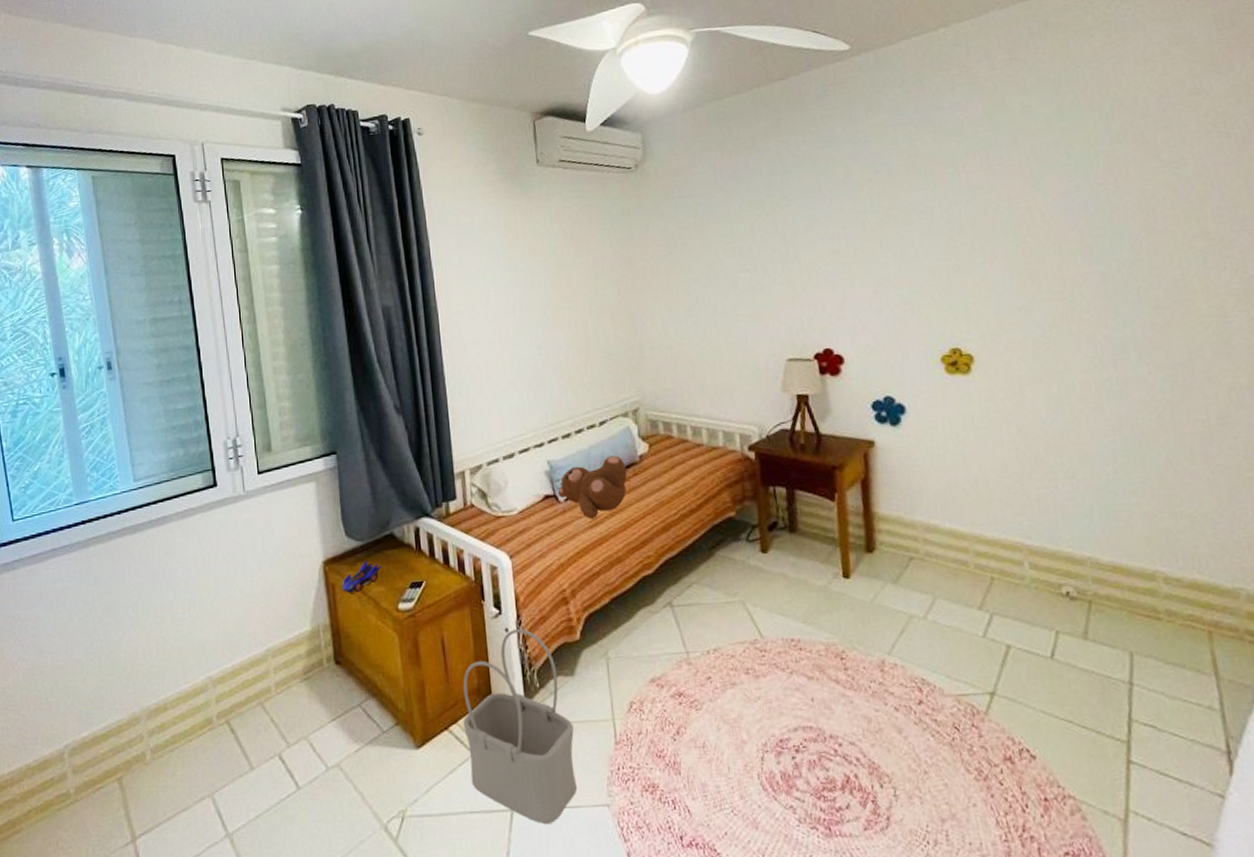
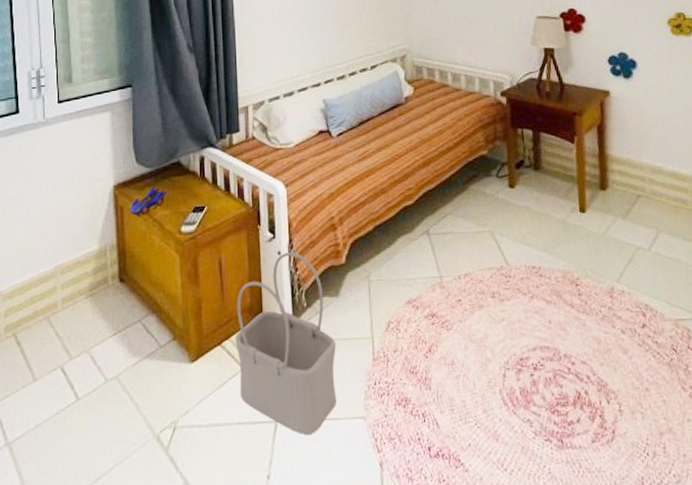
teddy bear: present [557,455,627,520] -> none [331,96,394,154]

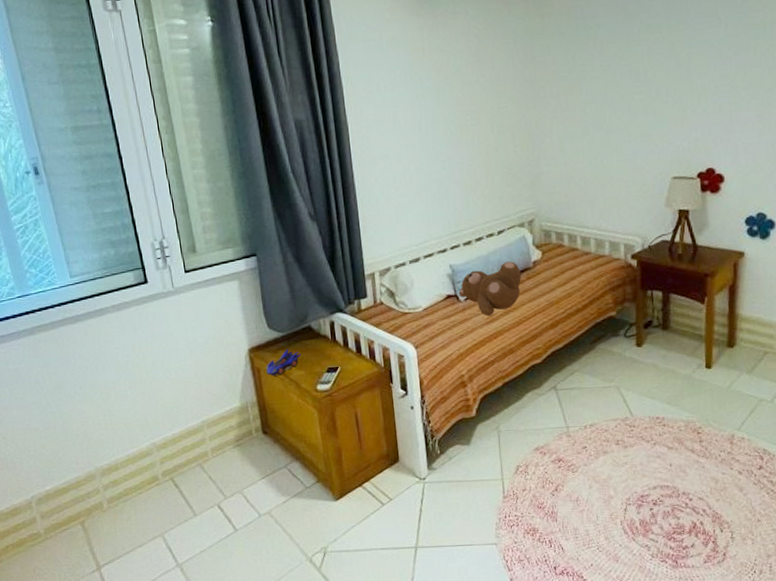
basket: present [235,252,337,436] -> none [374,407,471,558]
teddy bear: none [331,96,394,154] -> present [458,261,521,317]

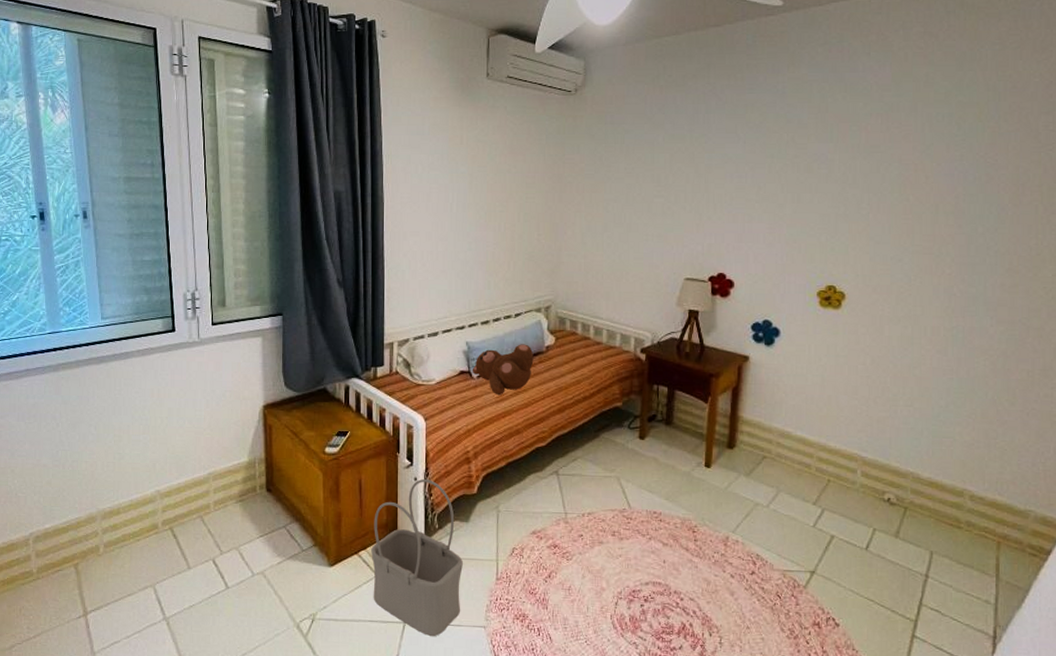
toy car: present [266,349,302,376] -> none [278,409,314,435]
basket: none [374,407,471,558] -> present [371,479,463,637]

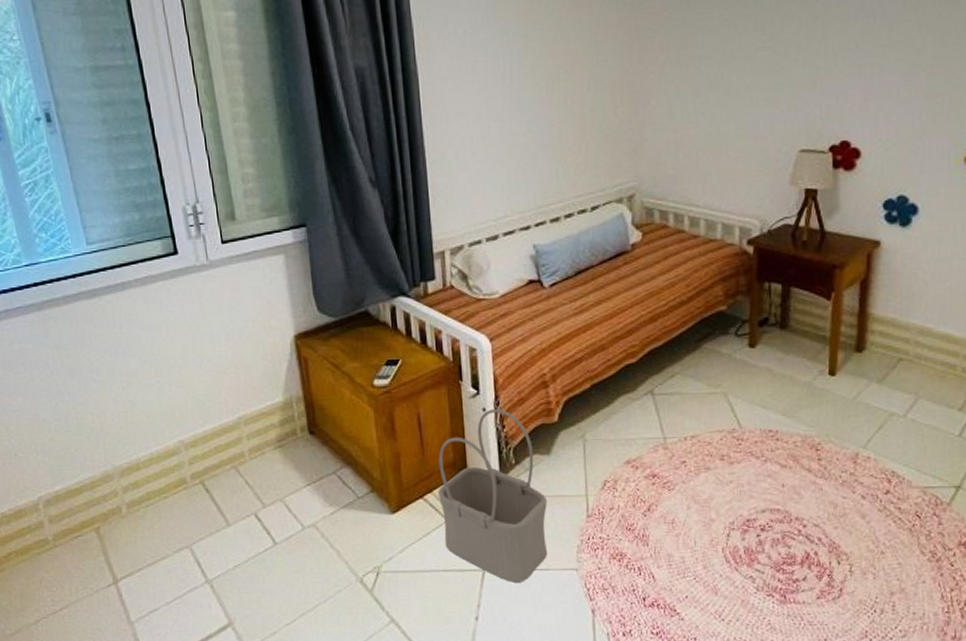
teddy bear: present [472,344,534,396] -> none [542,243,617,307]

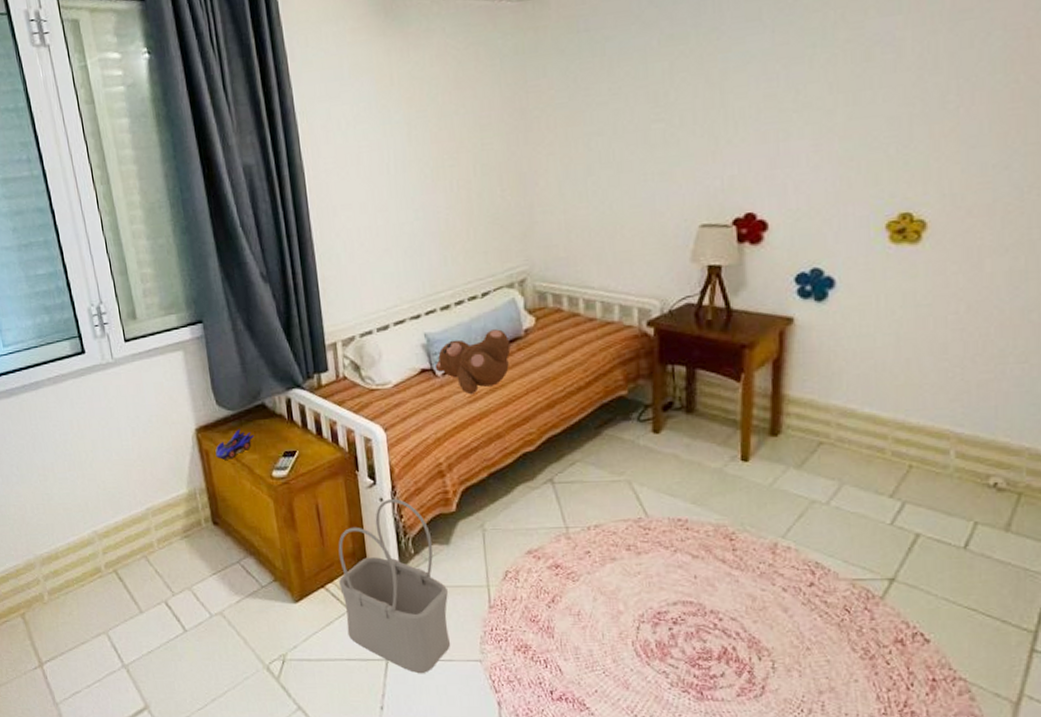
toy car: none [314,336,356,368] -> present [215,429,255,460]
teddy bear: none [542,243,617,307] -> present [435,329,511,395]

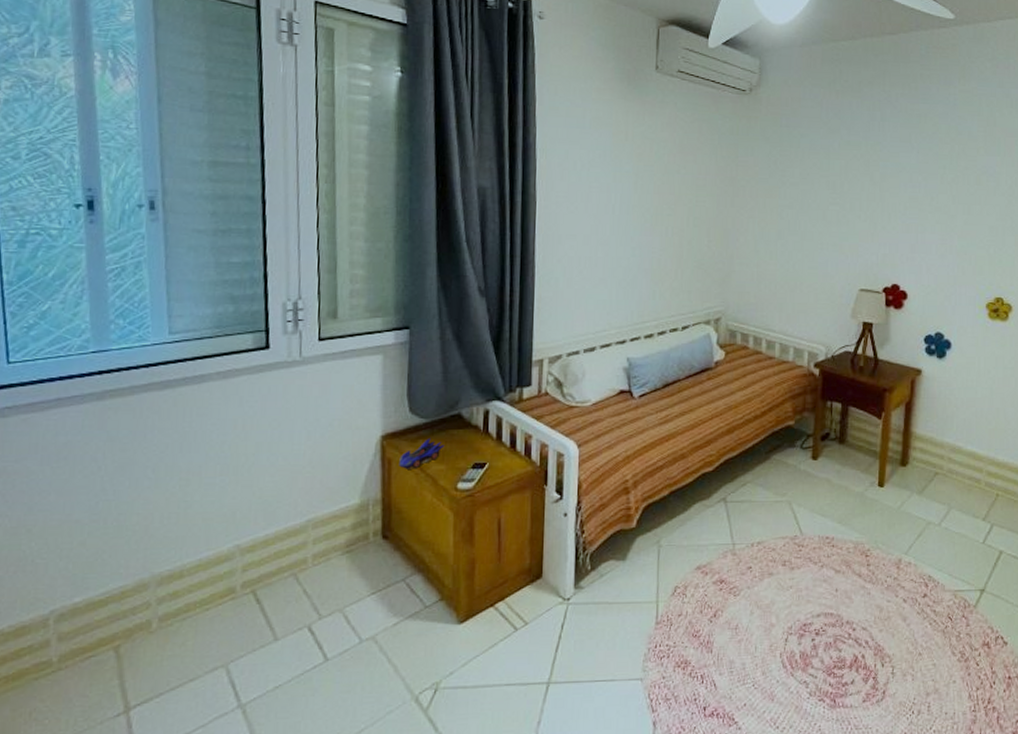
basket: present [338,499,451,674] -> none [510,515,618,697]
teddy bear: present [435,329,511,395] -> none [633,359,702,417]

